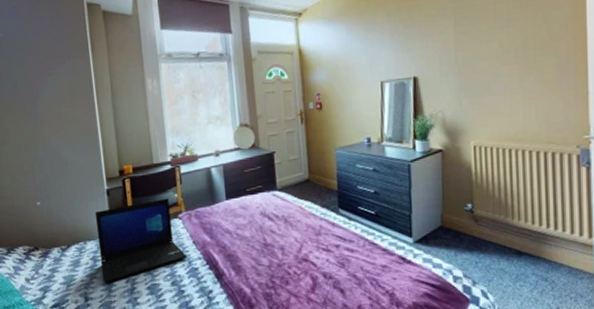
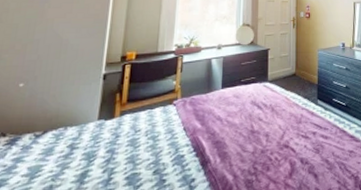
laptop: present [94,198,187,283] -> none [77,84,174,174]

